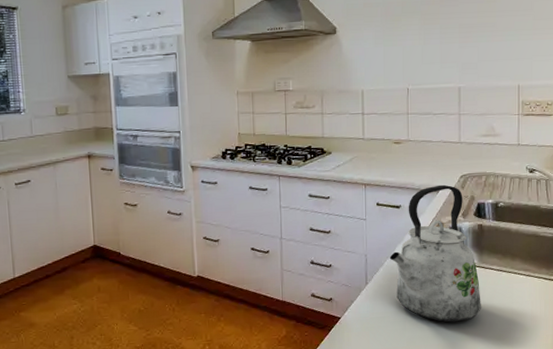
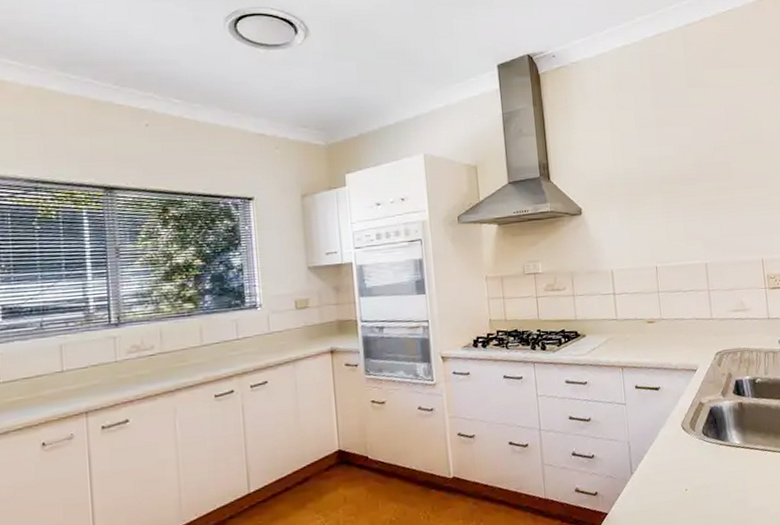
kettle: present [389,184,481,323] -> none [652,362,751,511]

